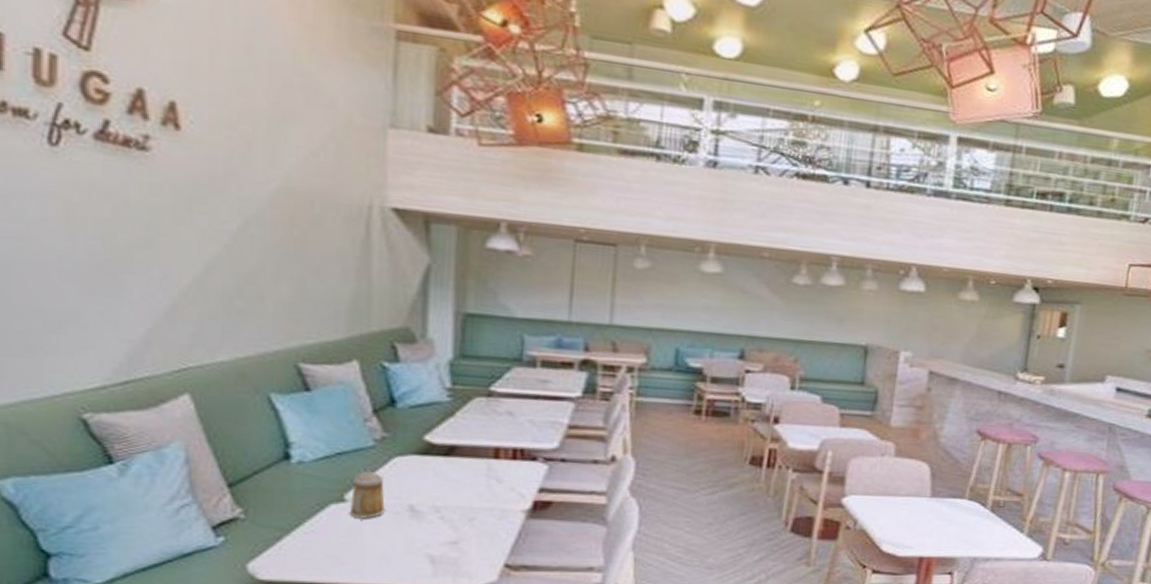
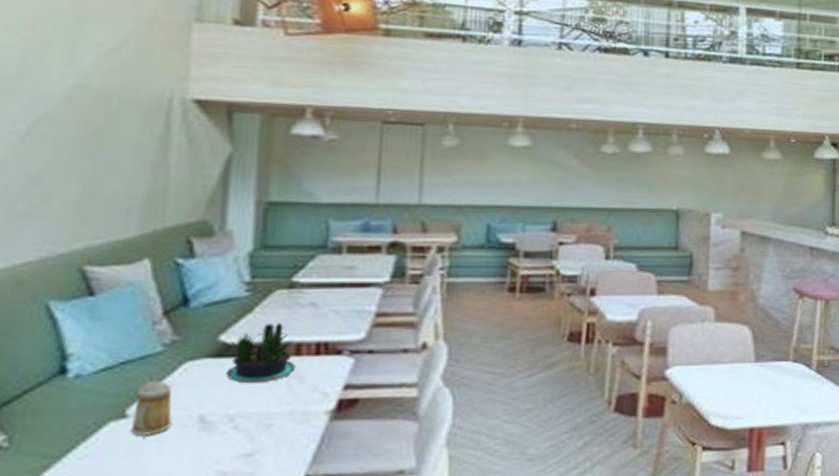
potted plant: none [432,427,499,481] -> present [226,323,300,384]

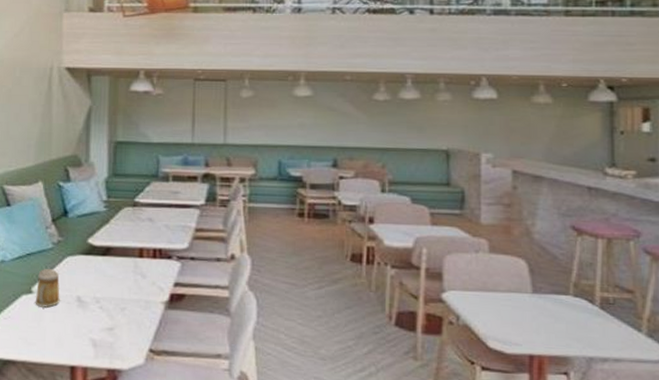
potted plant: present [226,323,300,384] -> none [93,232,142,277]

